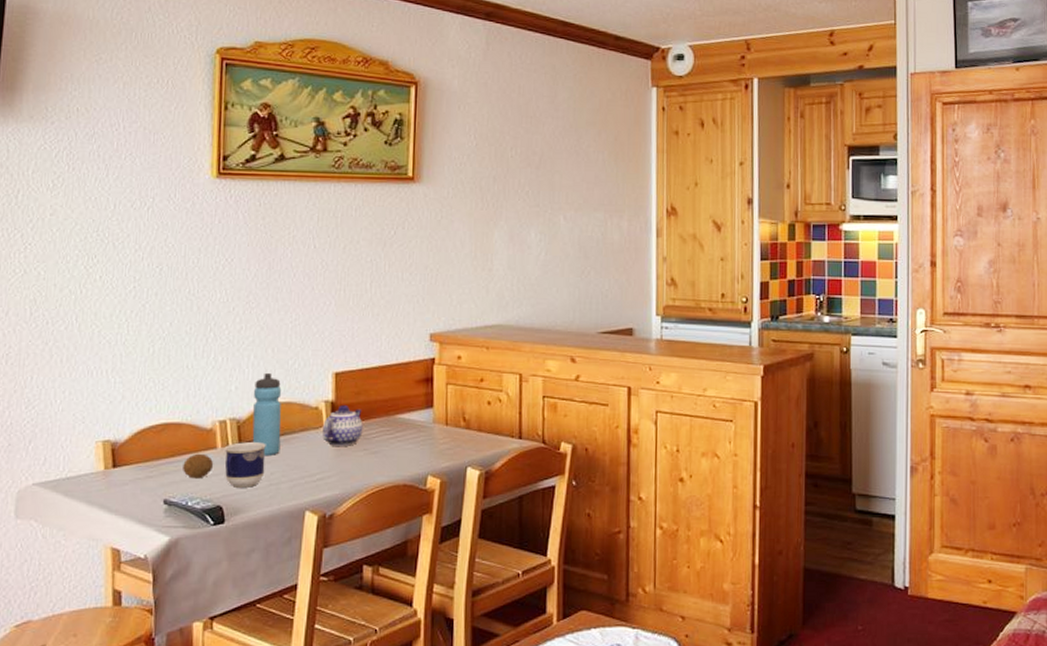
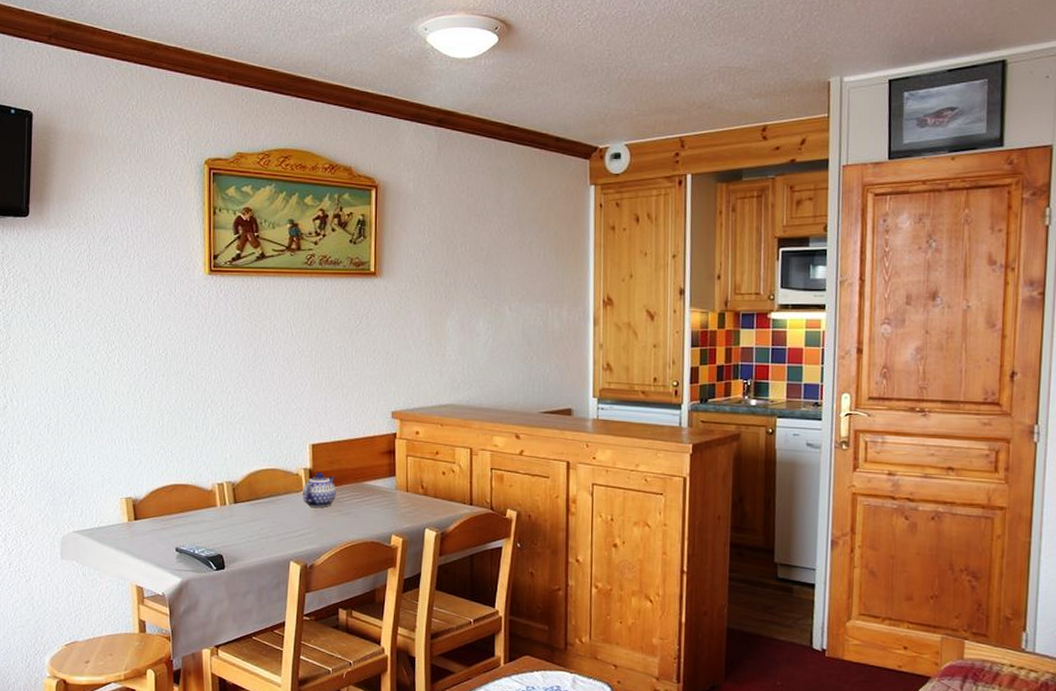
fruit: present [183,453,214,479] -> none [190,510,215,531]
cup: present [224,442,266,488] -> none [223,502,256,540]
water bottle: present [252,372,282,457] -> none [244,443,269,515]

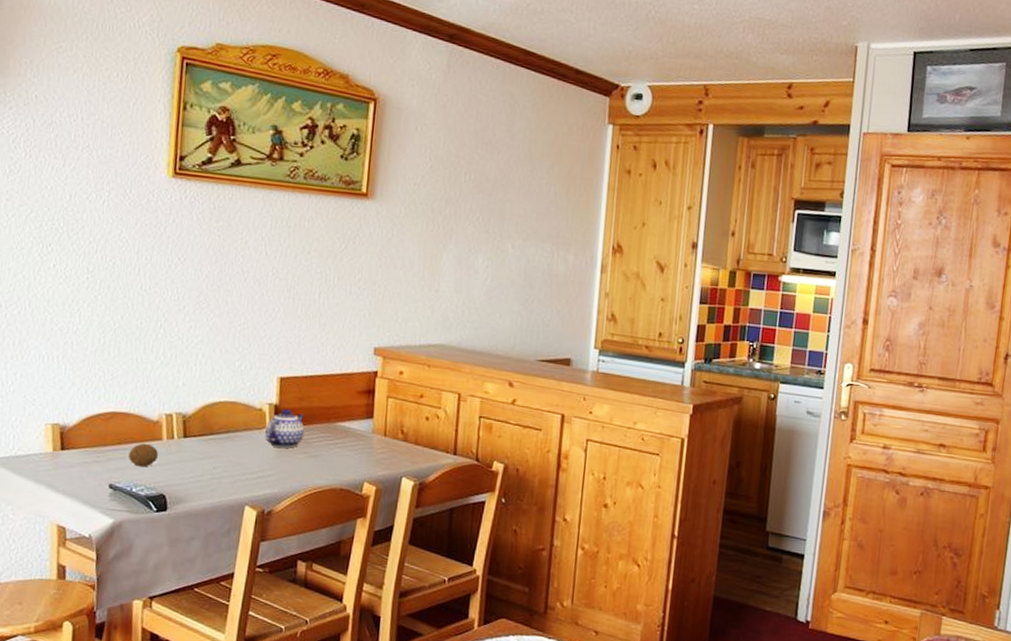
fruit: none [190,510,215,531] -> present [129,443,159,467]

